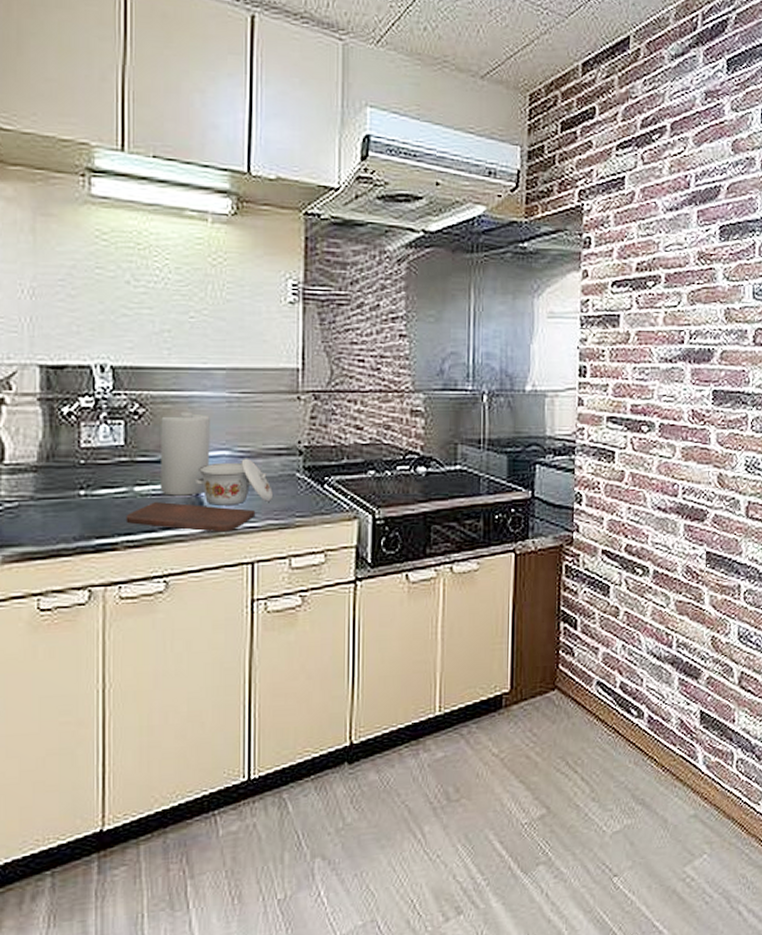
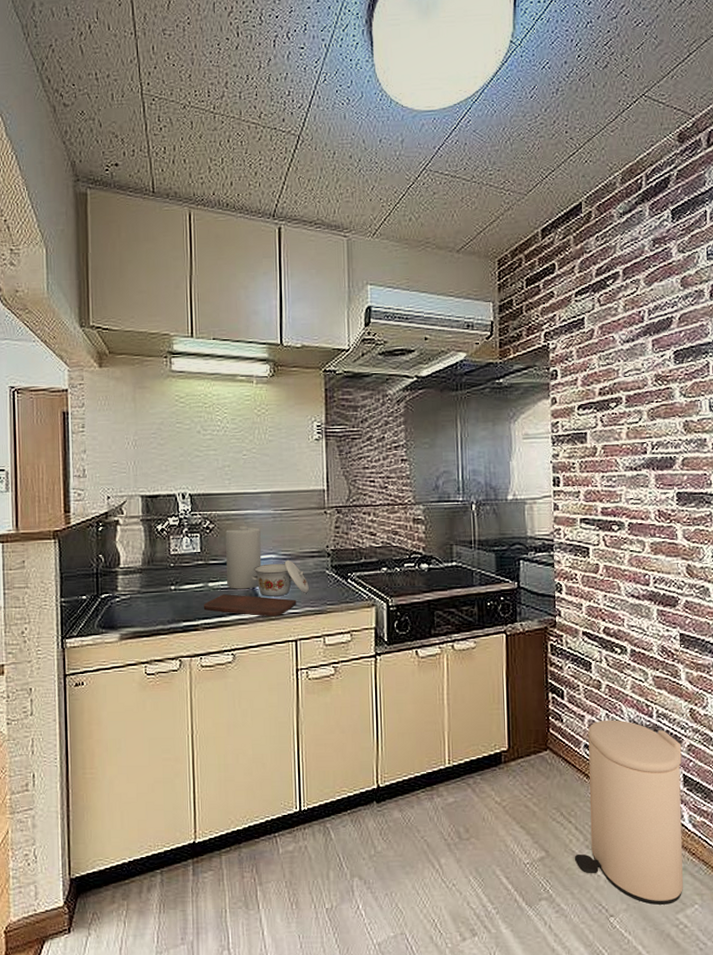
pedal bin: none [578,651,700,859] -> present [574,720,683,905]

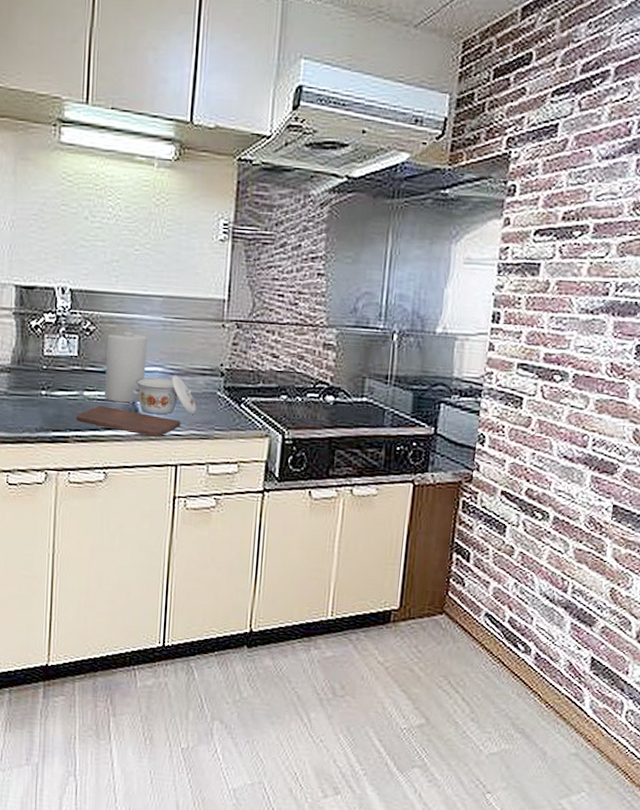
pedal bin: present [574,720,683,905] -> none [456,589,595,789]

